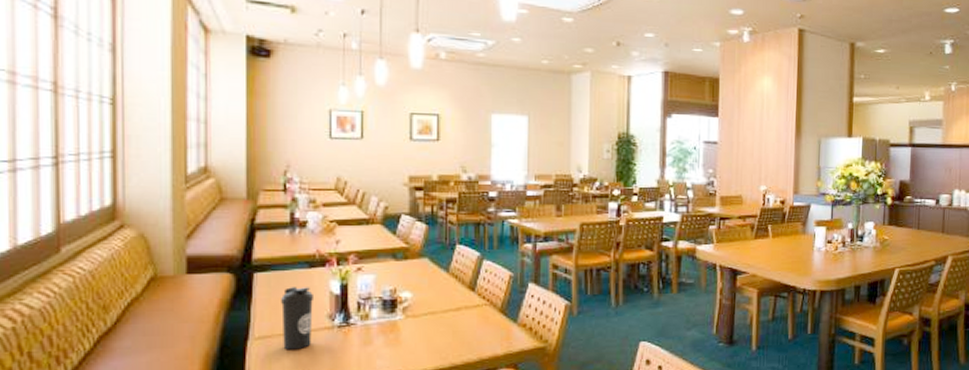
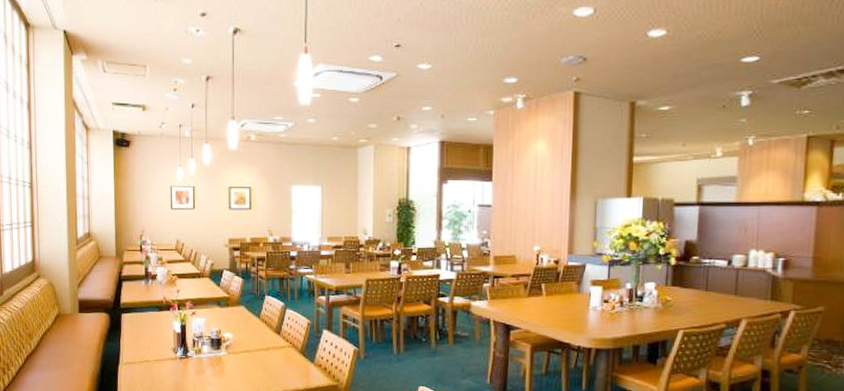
water bottle: present [281,287,313,350] -> none [140,326,162,374]

